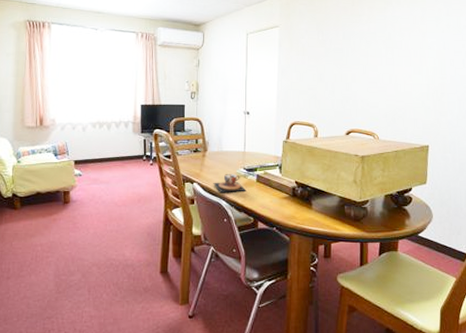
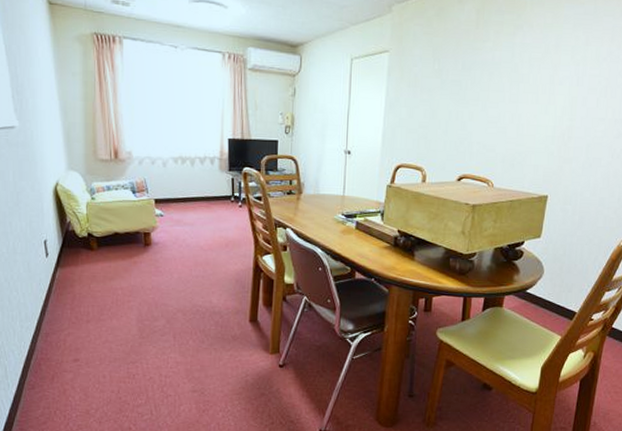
teacup: present [213,173,247,192] -> none [308,218,344,240]

